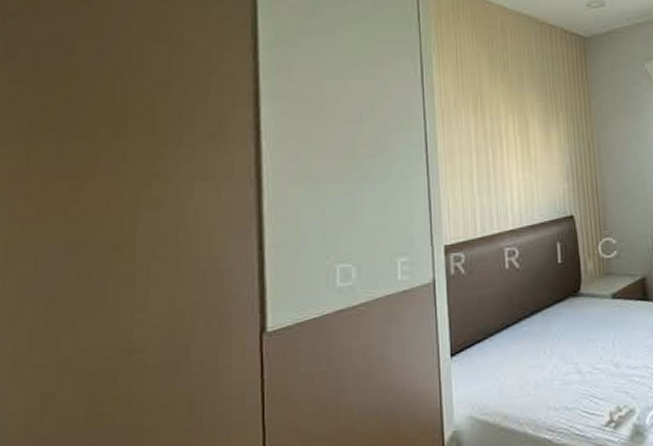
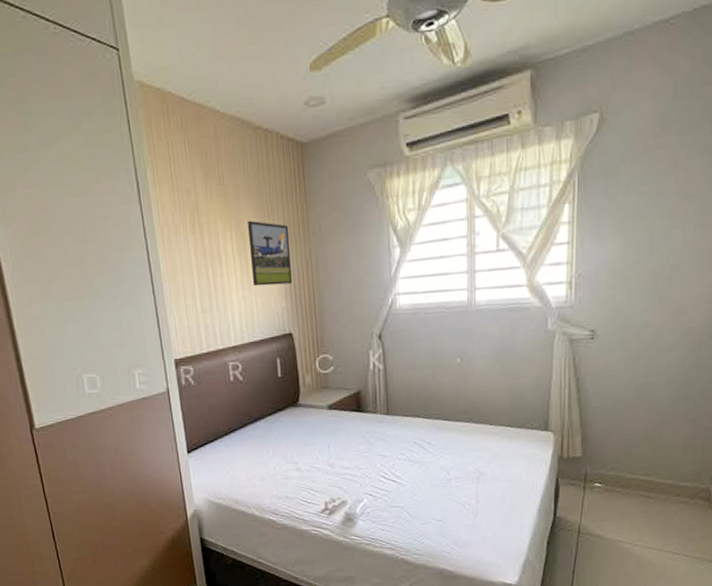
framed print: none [529,104,574,168] -> present [247,220,292,287]

